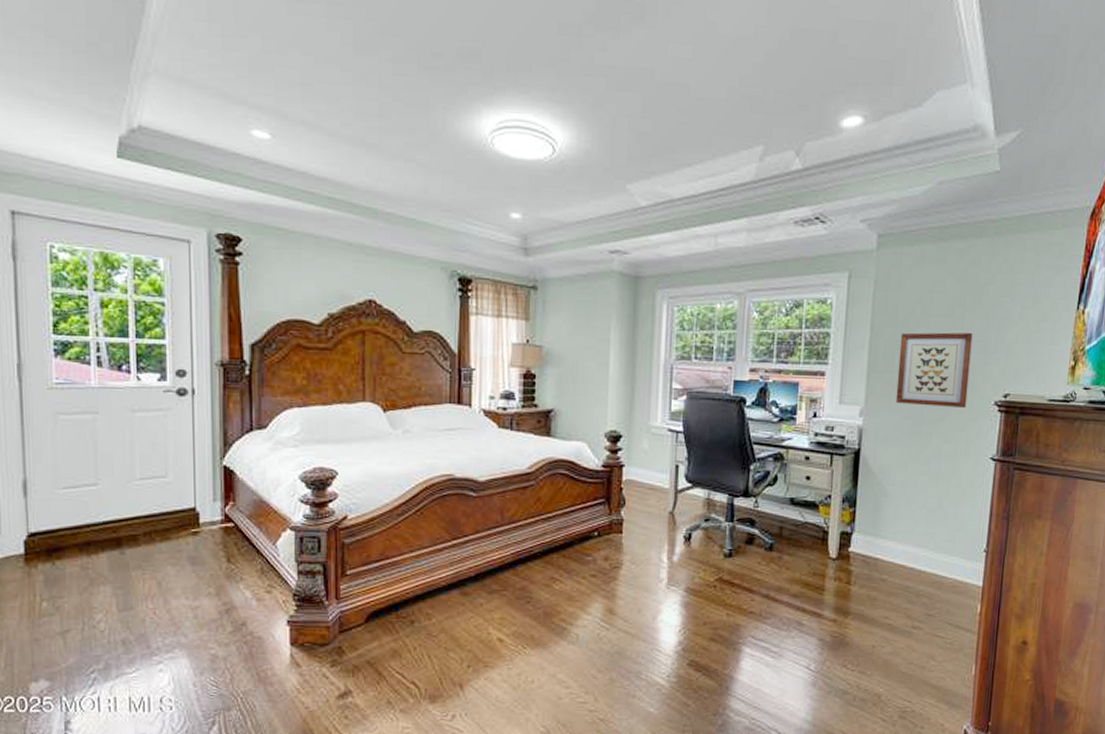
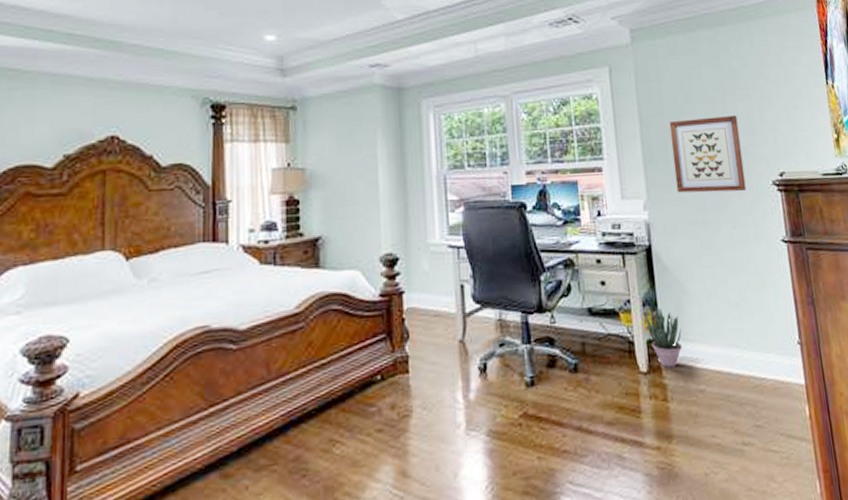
potted plant: none [841,503,875,557] -> present [642,306,682,368]

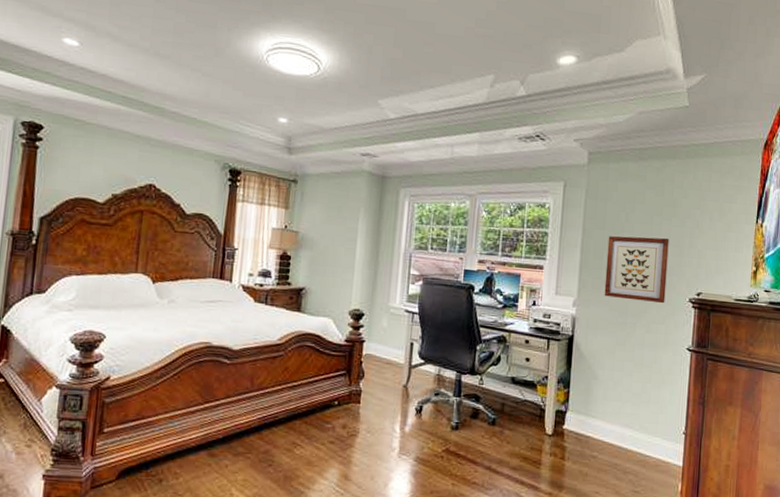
potted plant: present [642,306,682,368] -> none [556,384,586,435]

